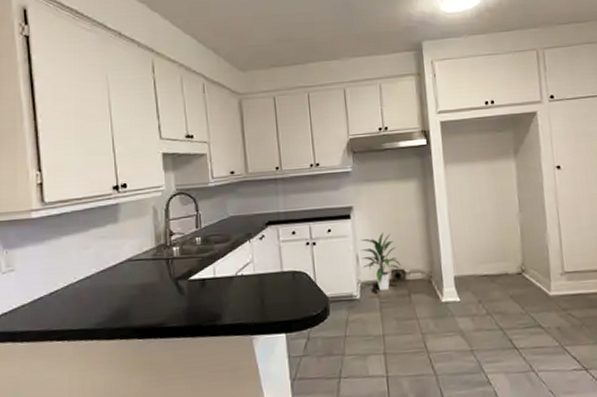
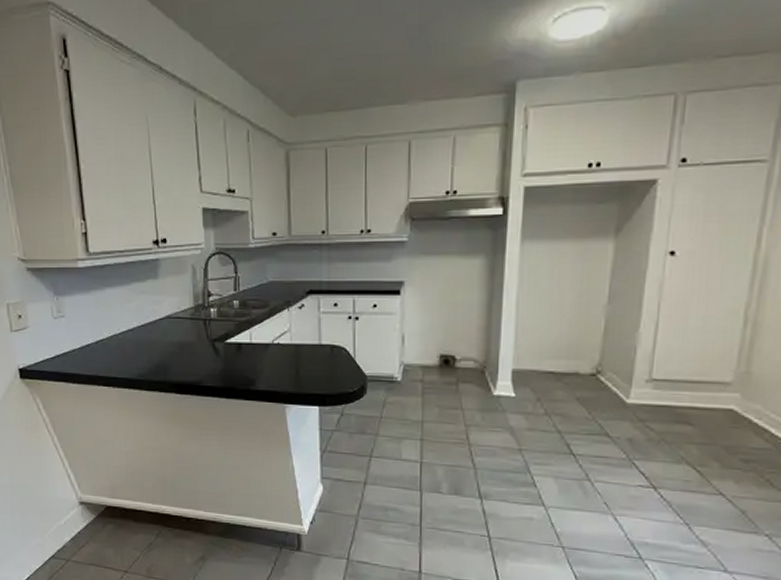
indoor plant: present [360,233,401,291] -> none [406,313,452,376]

